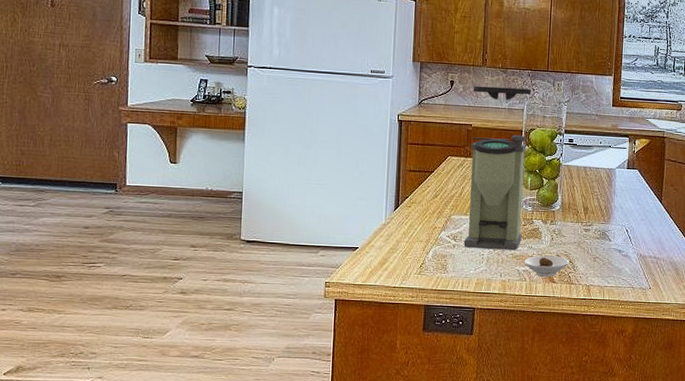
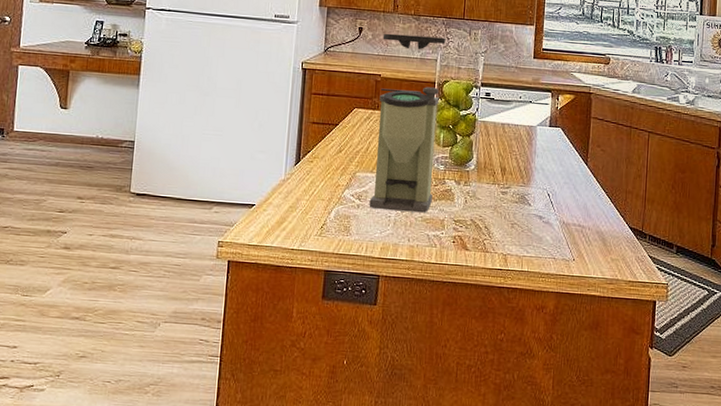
saucer: present [524,255,570,278] -> none [434,219,485,245]

